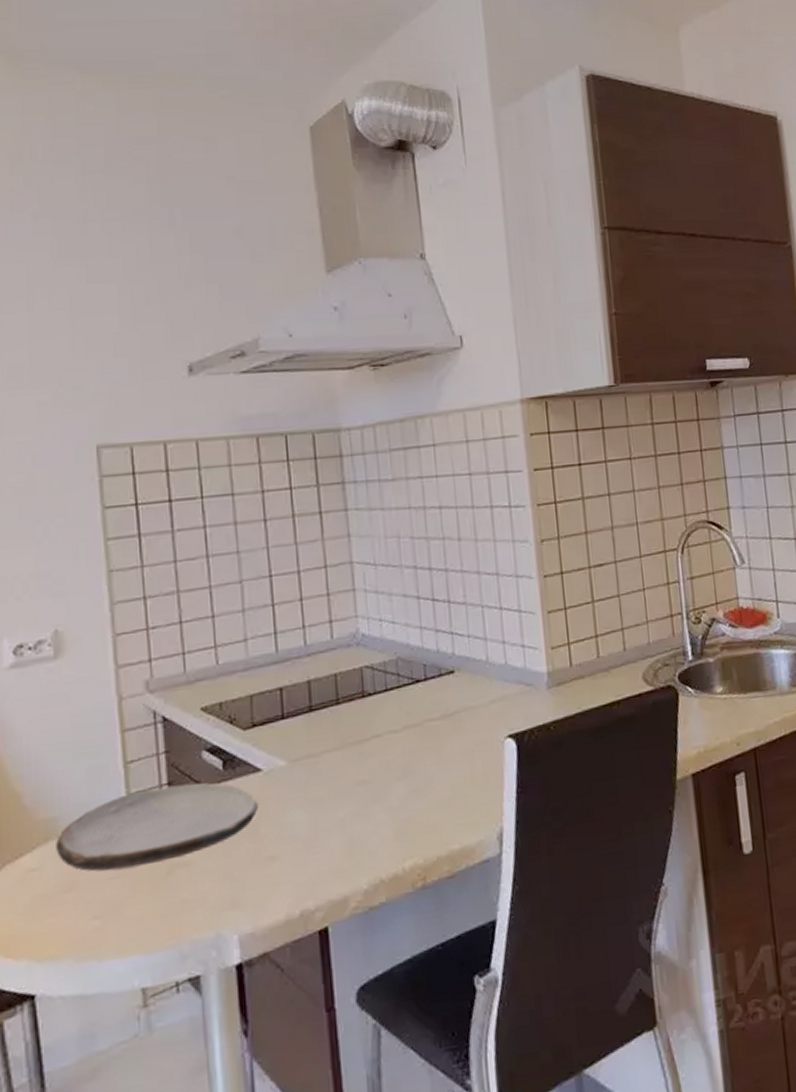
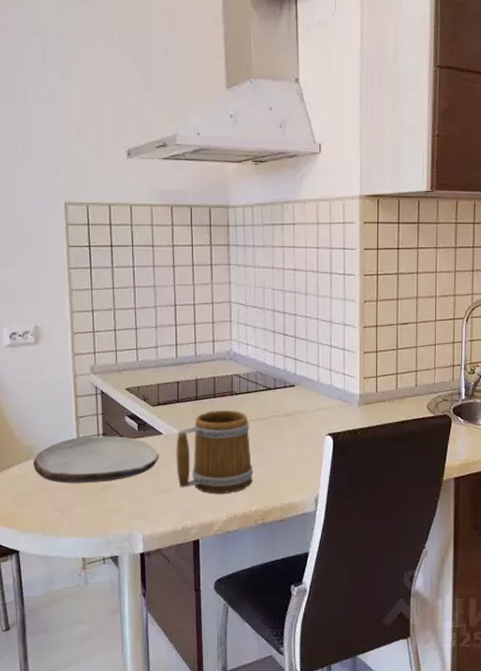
mug: none [283,719,404,852] -> present [176,410,254,493]

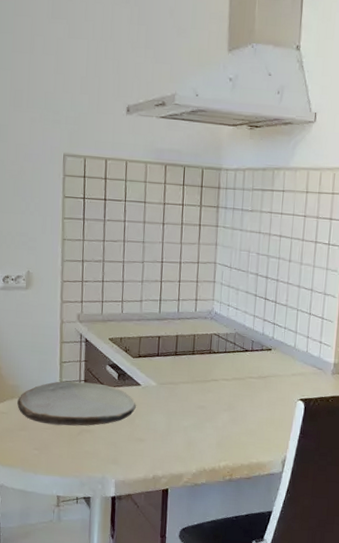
mug: present [176,410,254,493] -> none [151,367,225,448]

